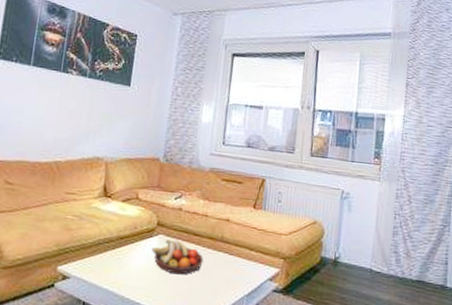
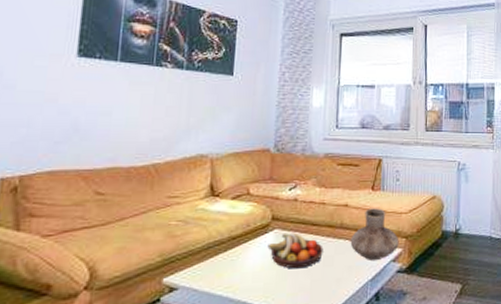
vase: none [229,225,277,278] -> present [350,208,399,261]

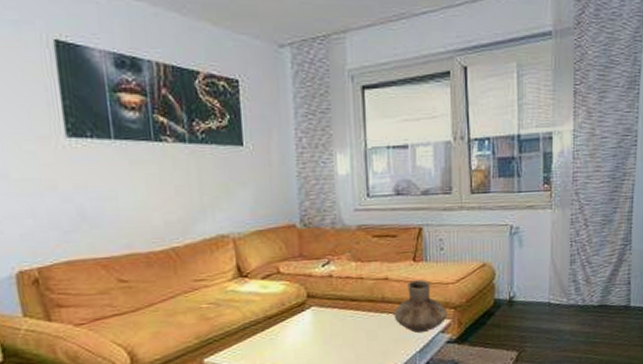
fruit bowl: present [267,232,323,269] -> none [306,309,366,345]

